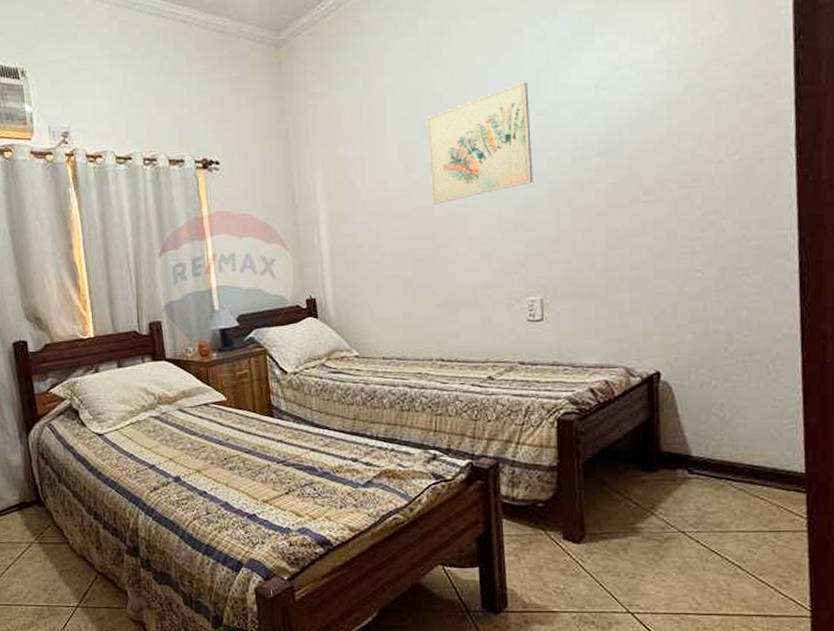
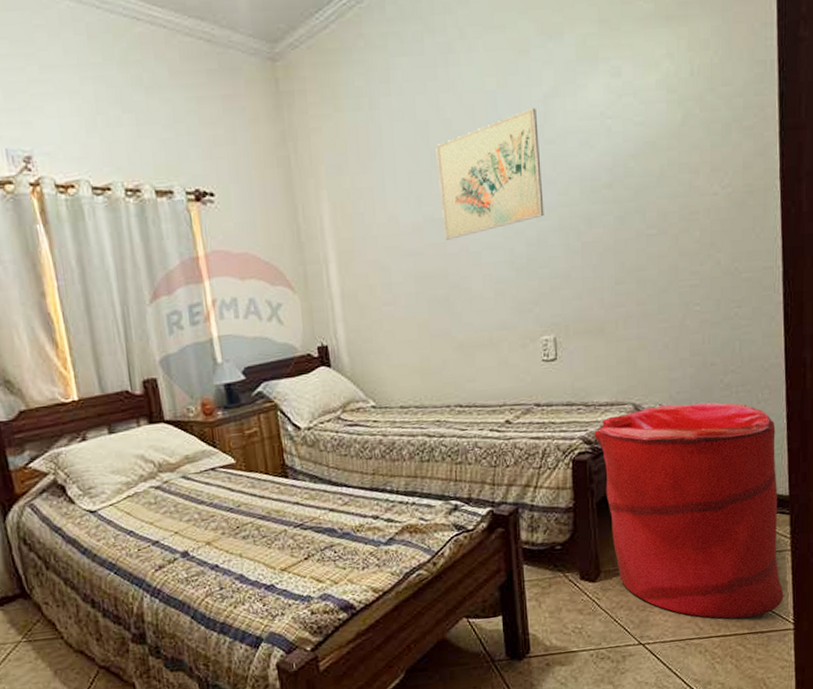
laundry hamper: none [581,370,799,599] -> present [594,402,784,619]

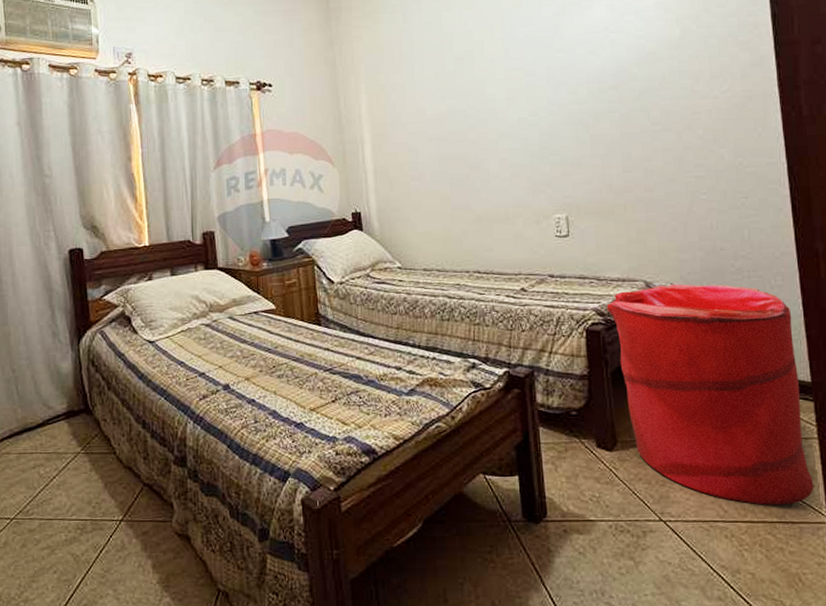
wall art: present [436,107,544,240] -> none [459,23,555,128]

